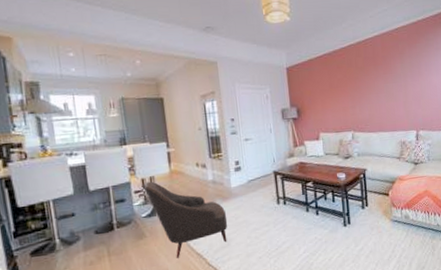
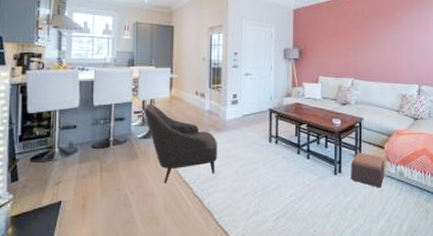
footstool: none [359,201,392,233] -> present [351,152,385,188]

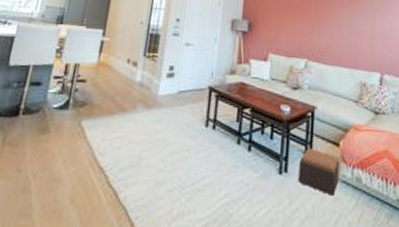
leather: present [144,104,218,183] -> none [65,68,145,168]

